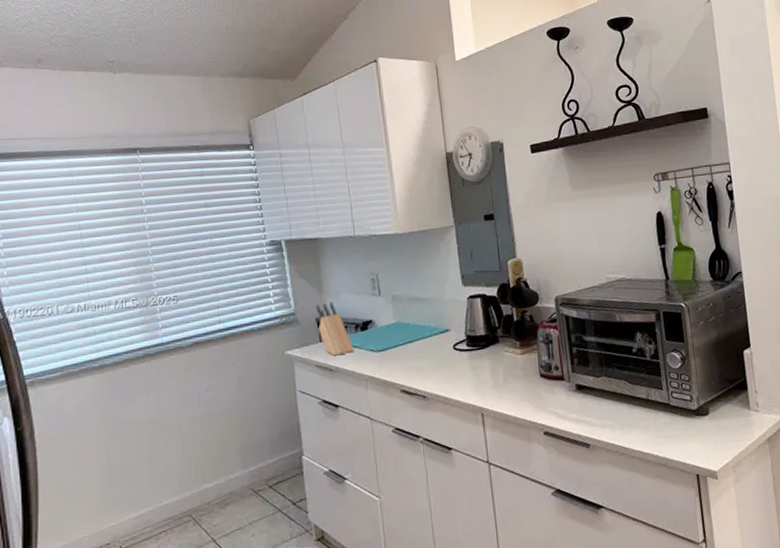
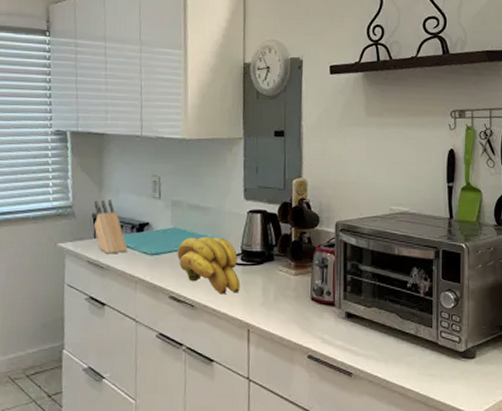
banana bunch: none [403,326,469,382] -> present [177,236,240,295]

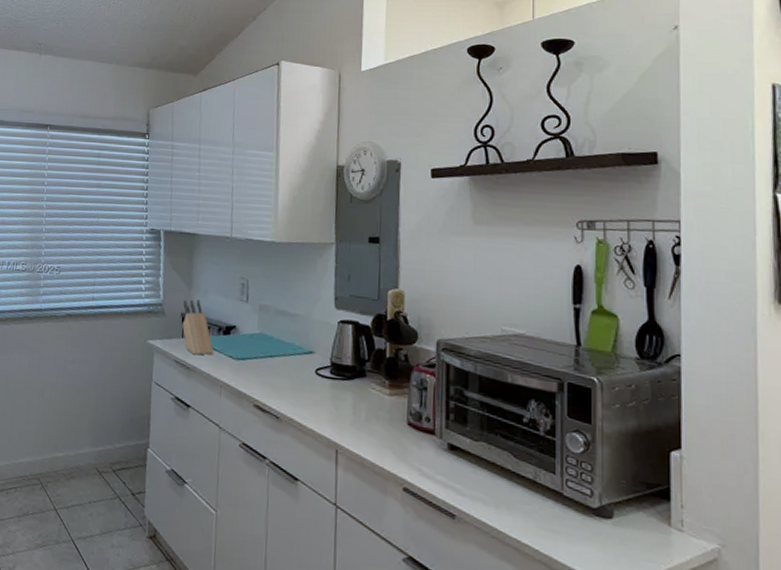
banana bunch: present [177,236,240,295] -> none [263,344,329,409]

